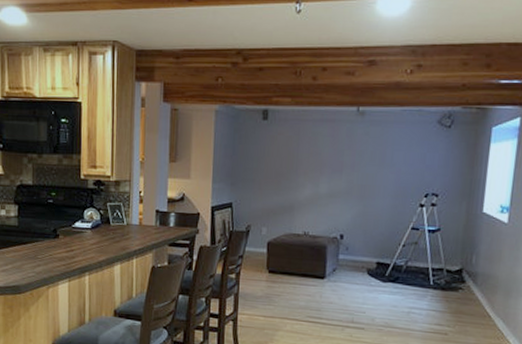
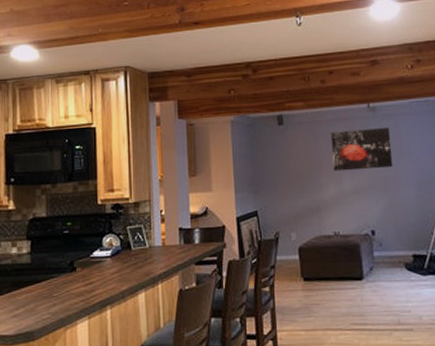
wall art: none [312,132,376,176] -> present [330,128,393,172]

